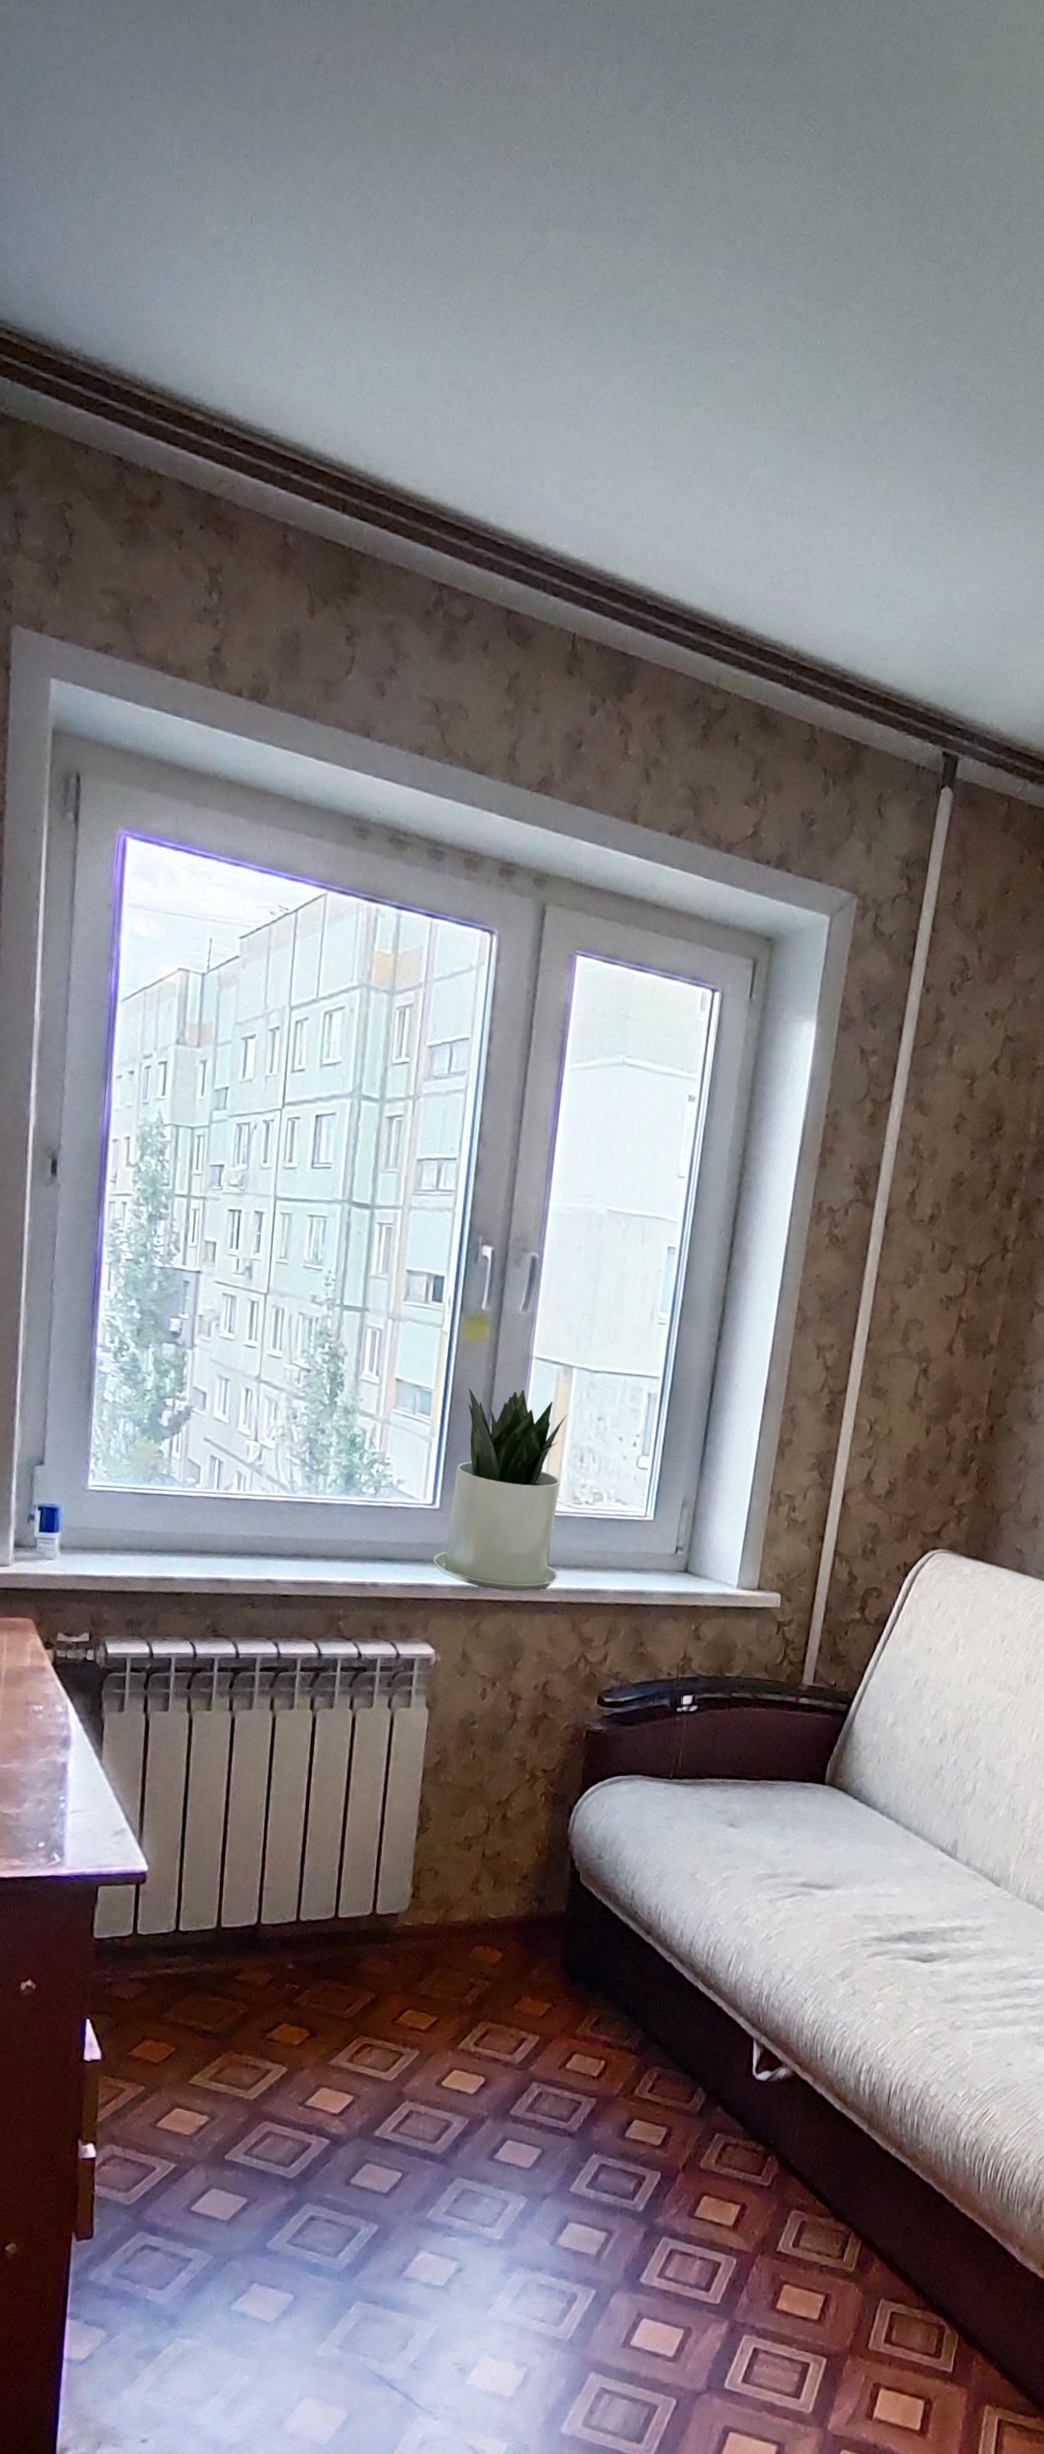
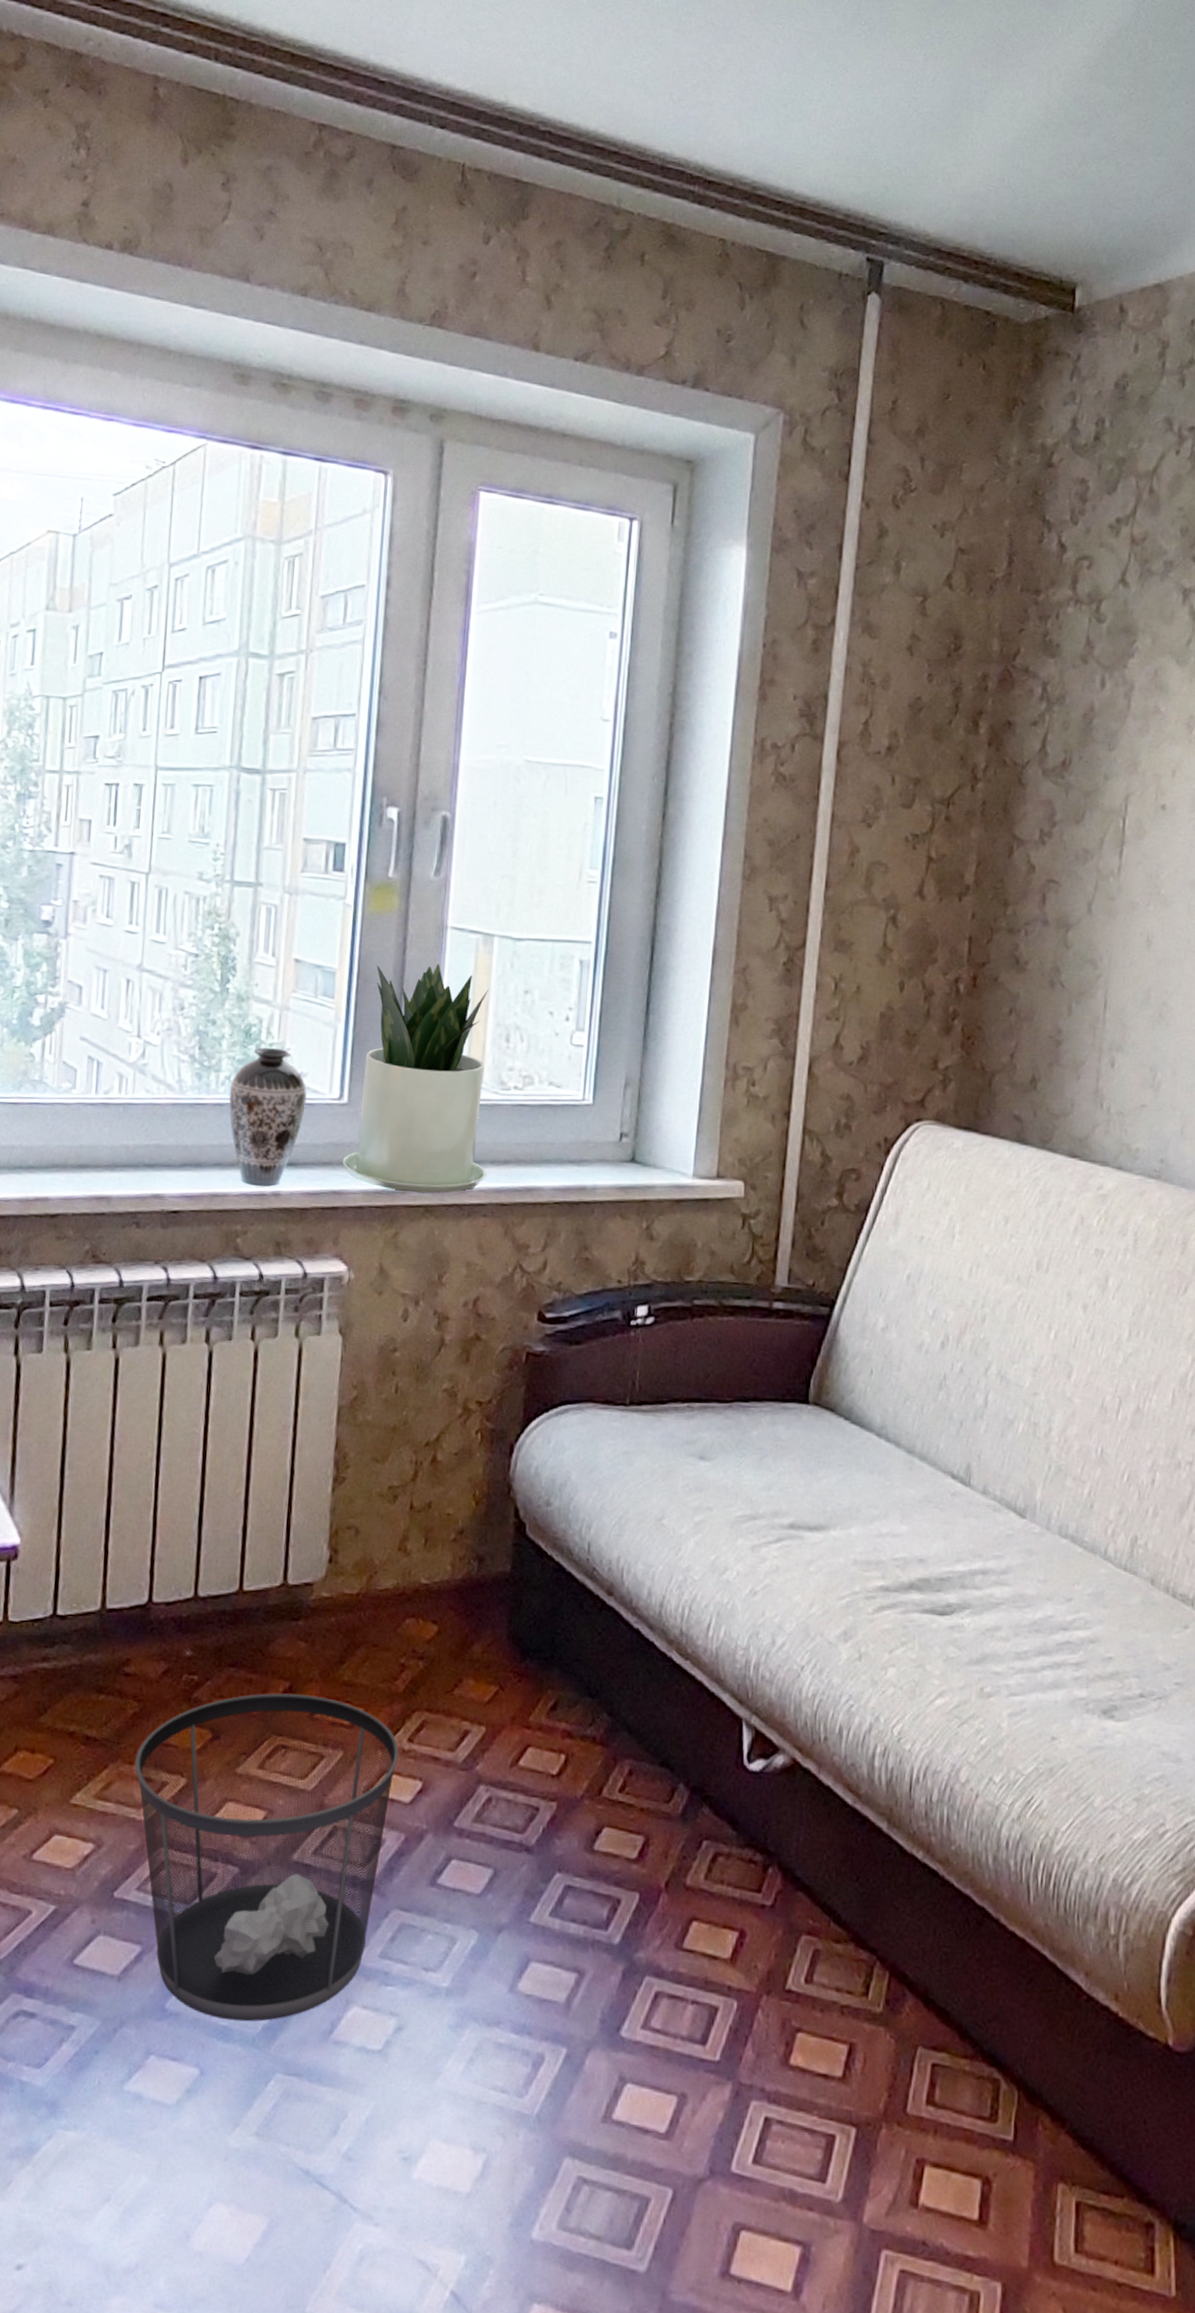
waste bin: none [243,2002,466,2261] -> present [134,1693,399,2022]
decorative vase: none [334,1455,404,1578] -> present [228,1047,307,1187]

